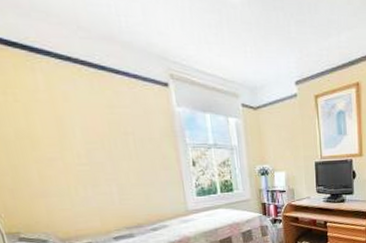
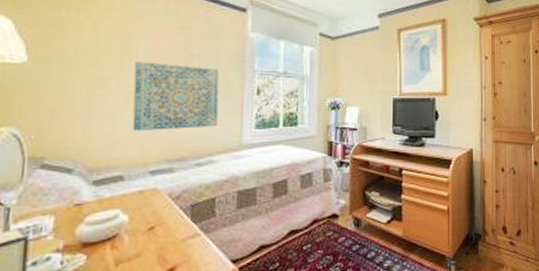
wall art: none [75,142,164,206] -> present [132,61,220,132]

